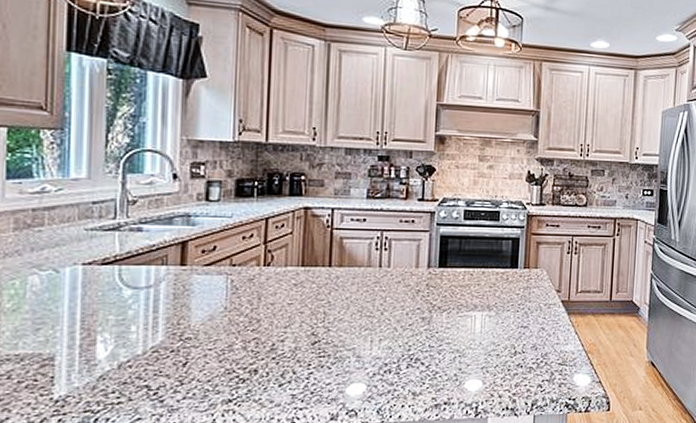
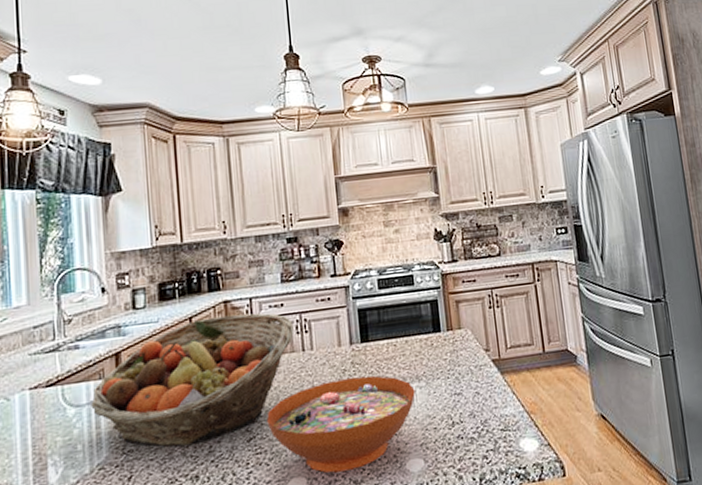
fruit basket: none [150,221,374,340] -> present [91,312,294,448]
decorative bowl: none [334,299,484,383] -> present [267,375,415,473]

